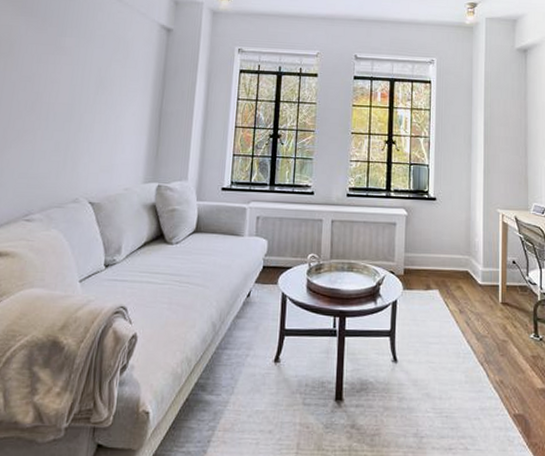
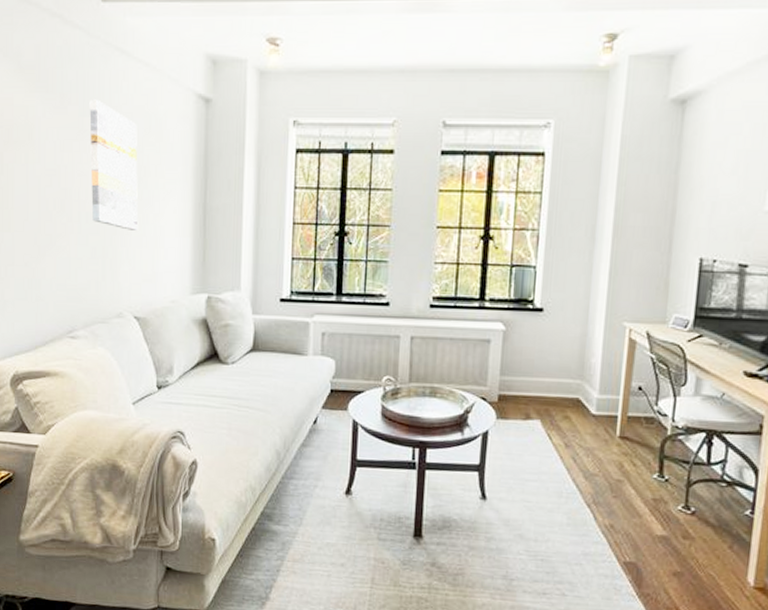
wall art: none [59,24,108,129] -> present [89,99,139,230]

